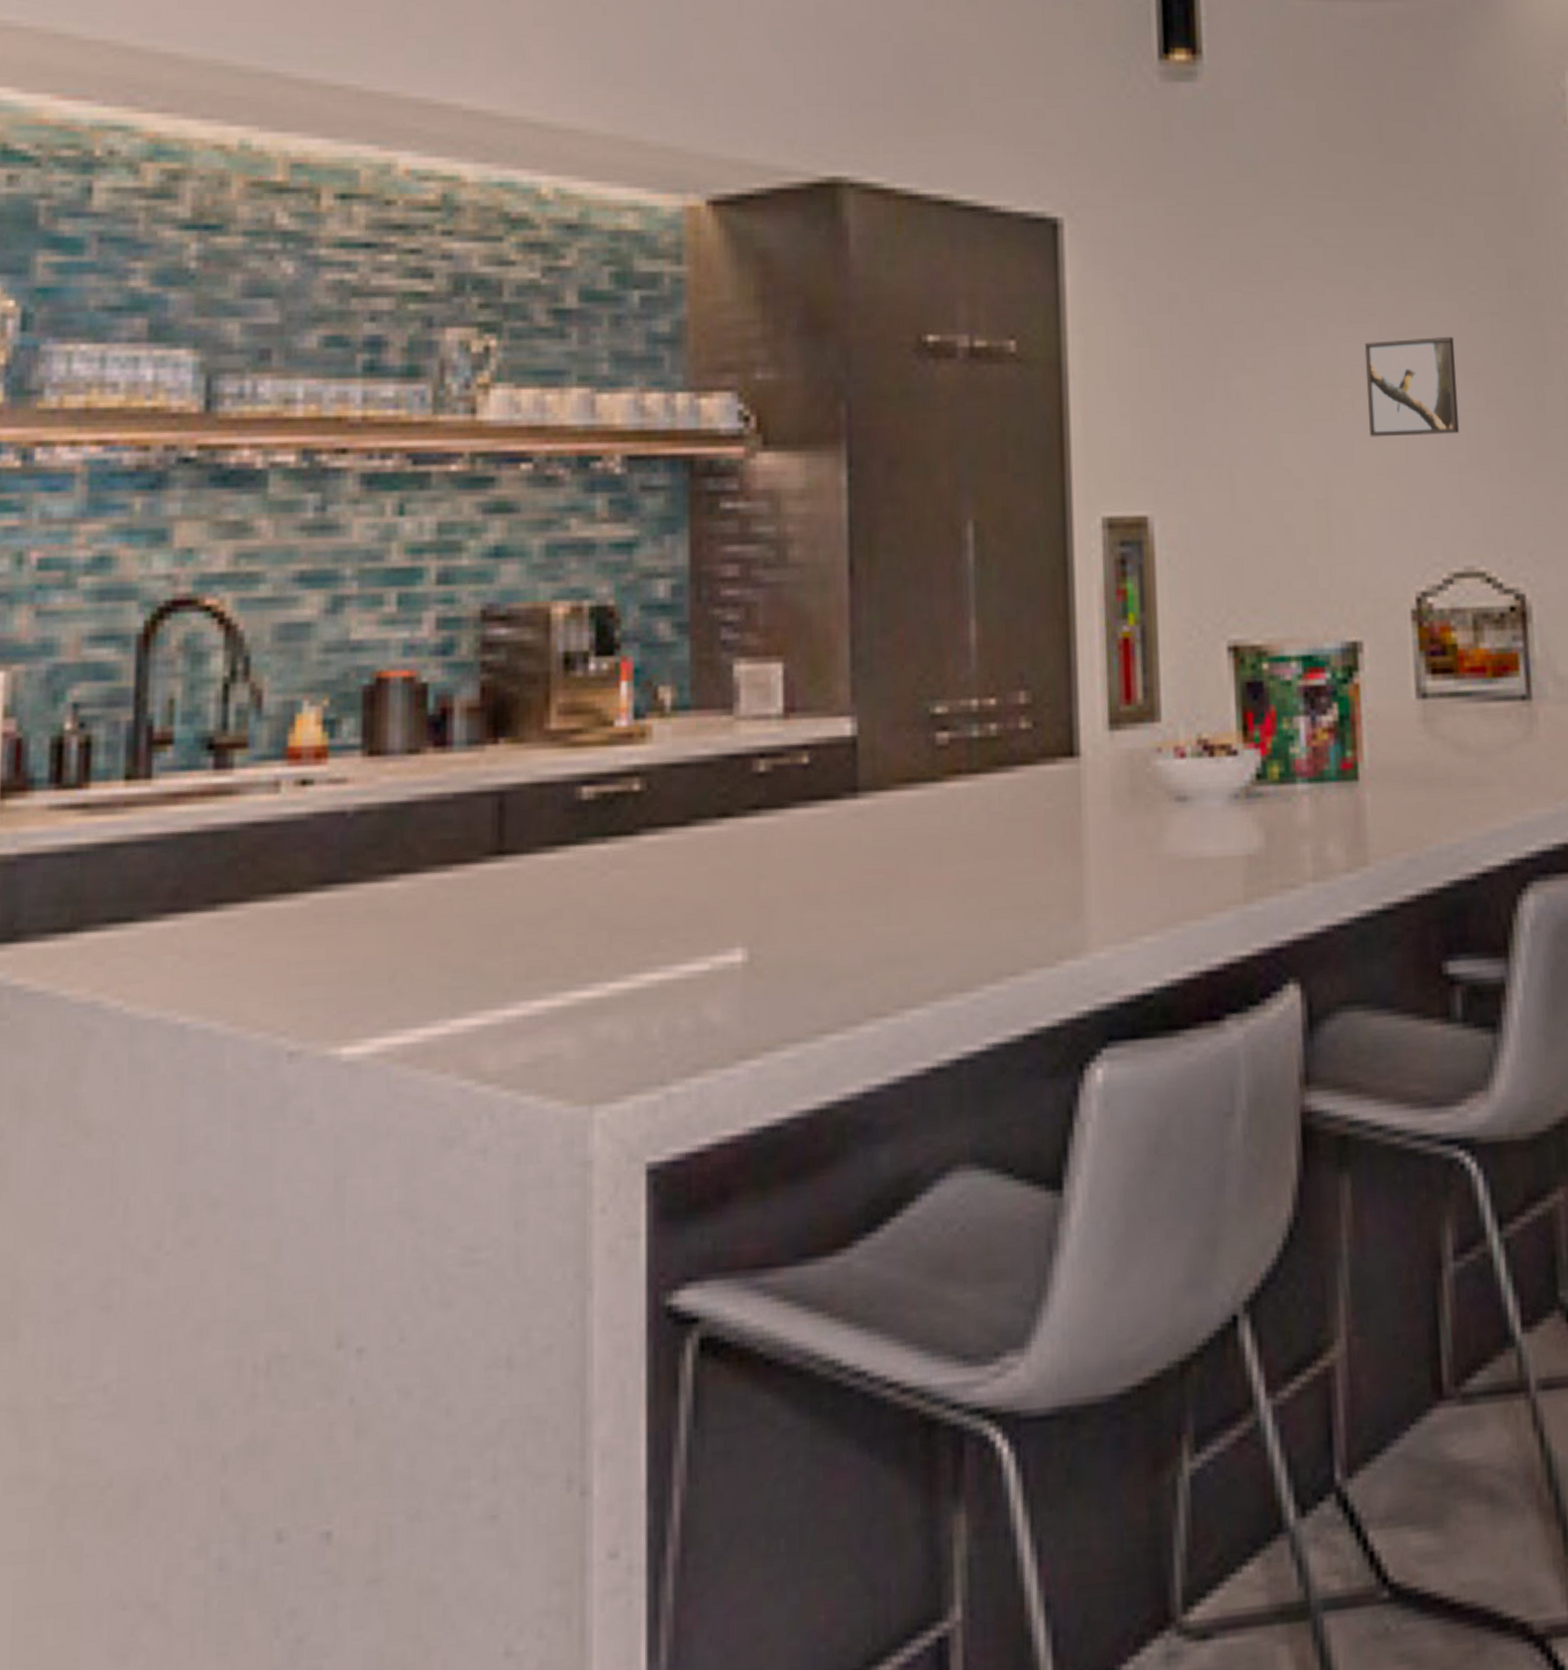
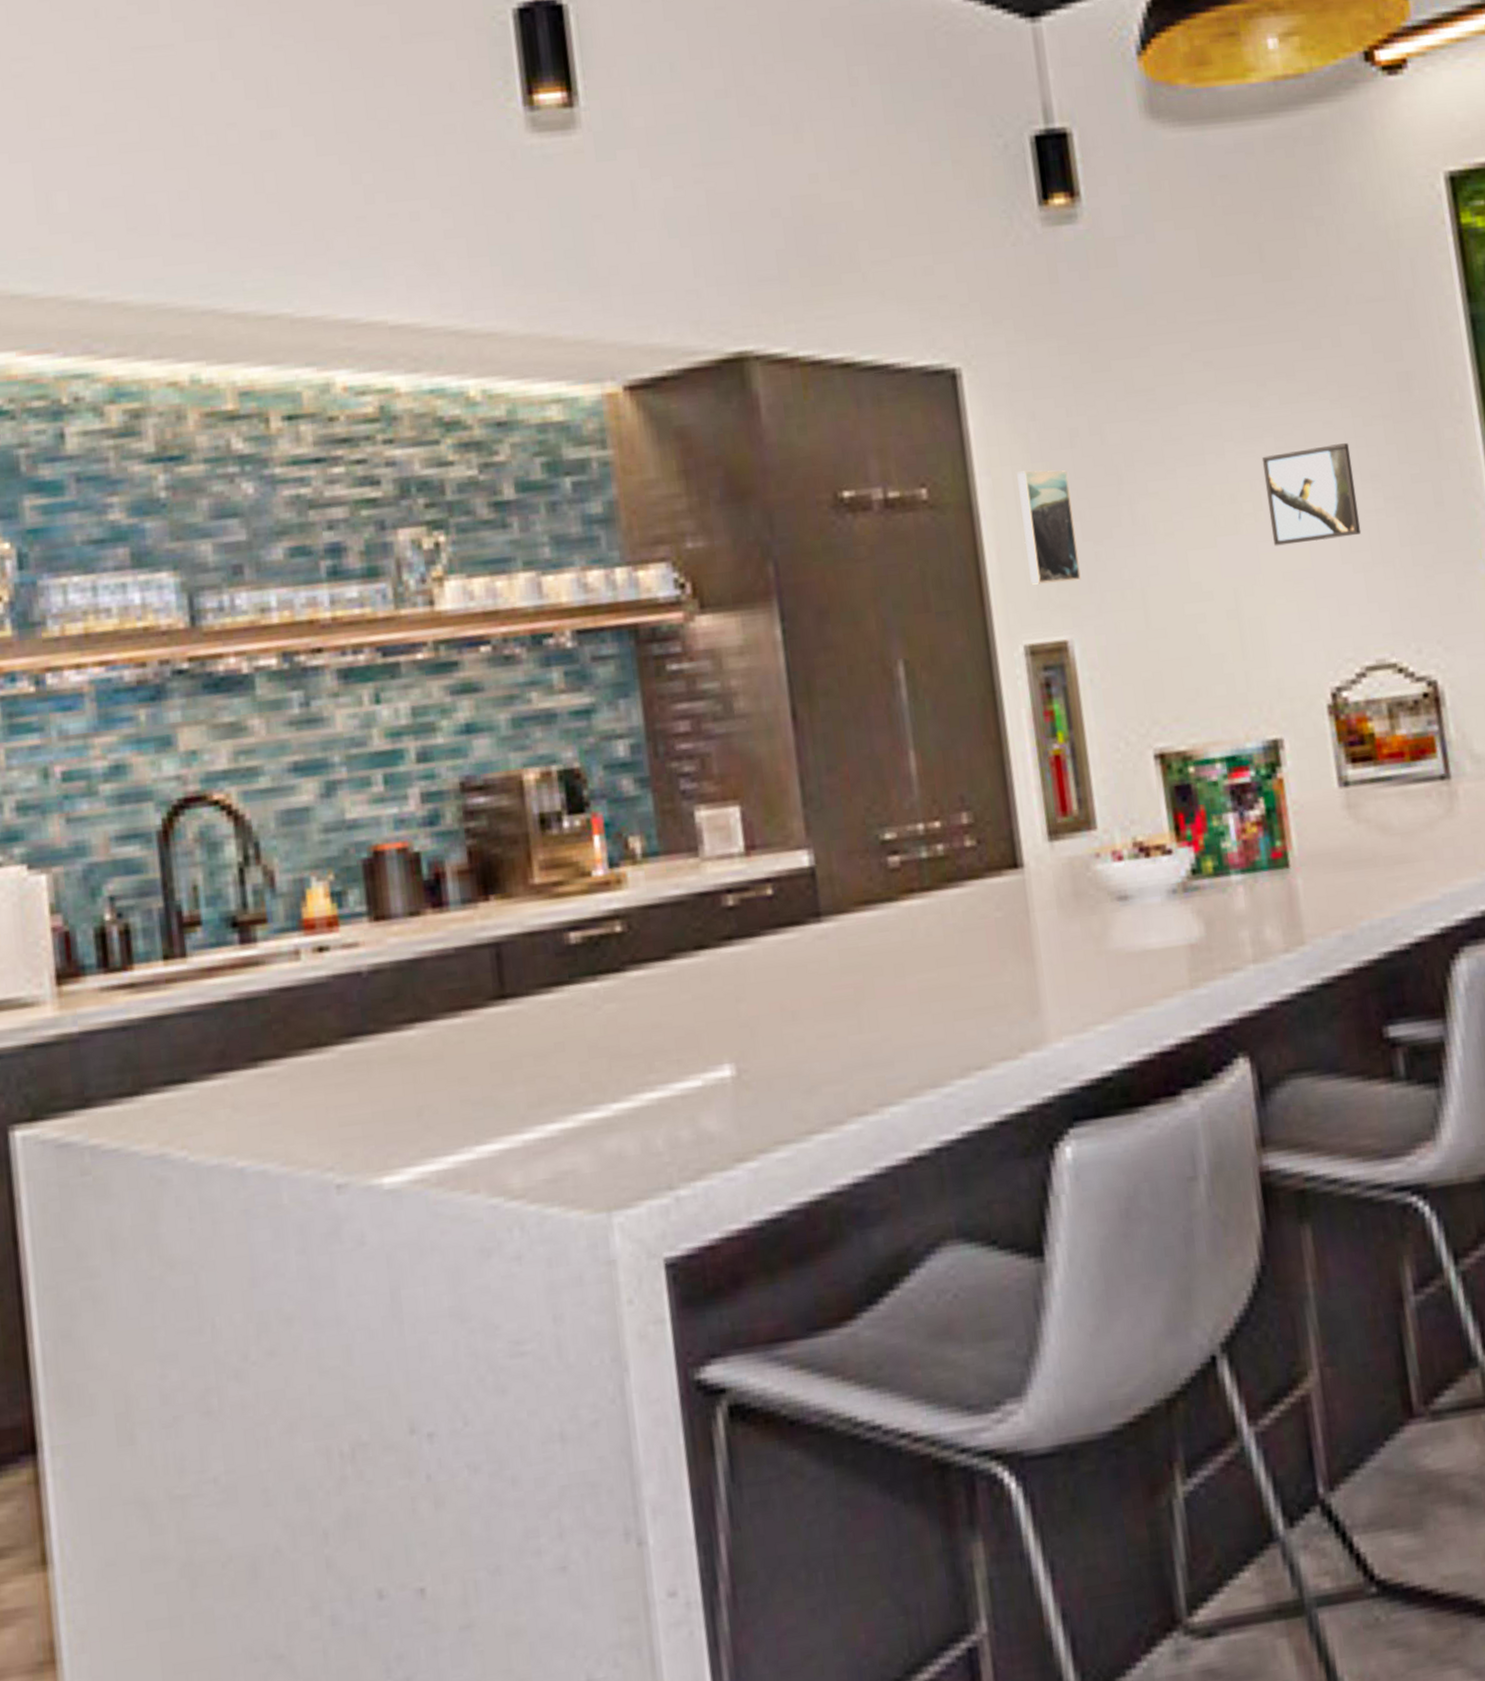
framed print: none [1111,332,1168,454] -> present [1017,470,1081,585]

